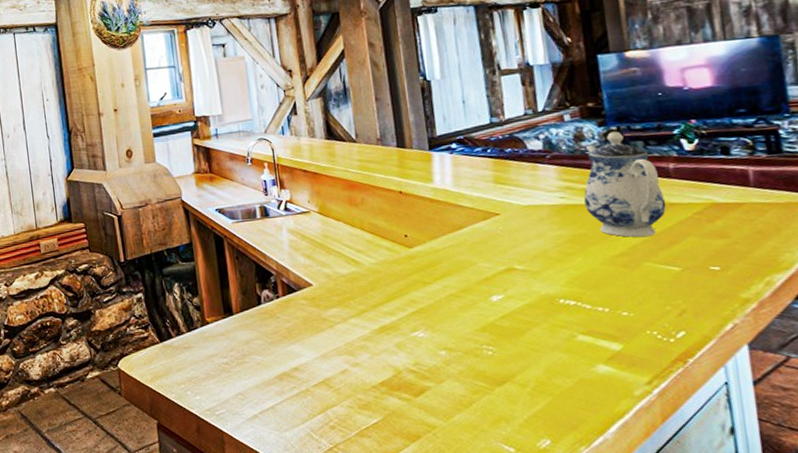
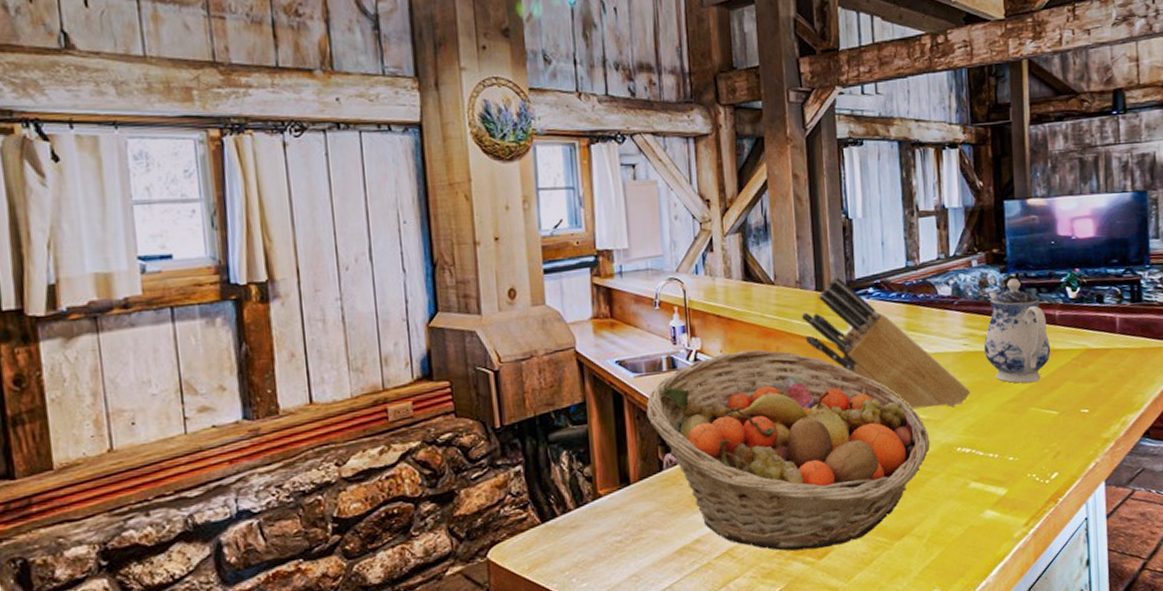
fruit basket: none [243,200,529,387] -> present [646,349,930,551]
knife block: none [384,133,571,259] -> present [801,276,970,409]

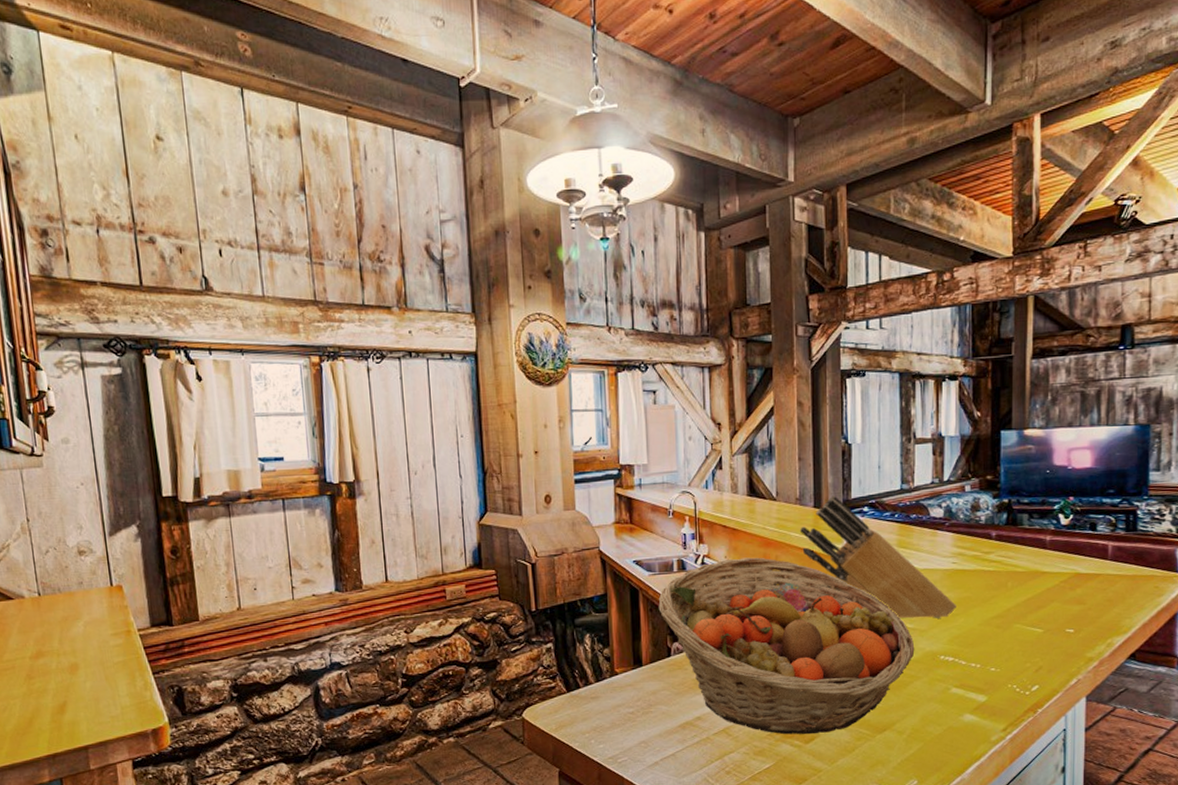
teapot: present [984,278,1051,383] -> none [973,504,1039,602]

